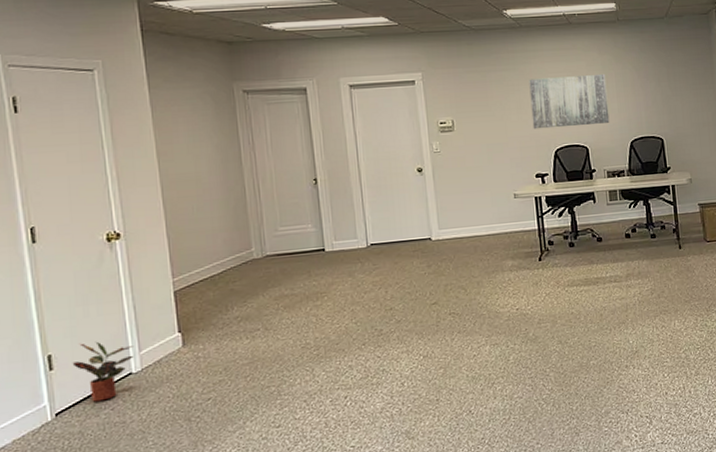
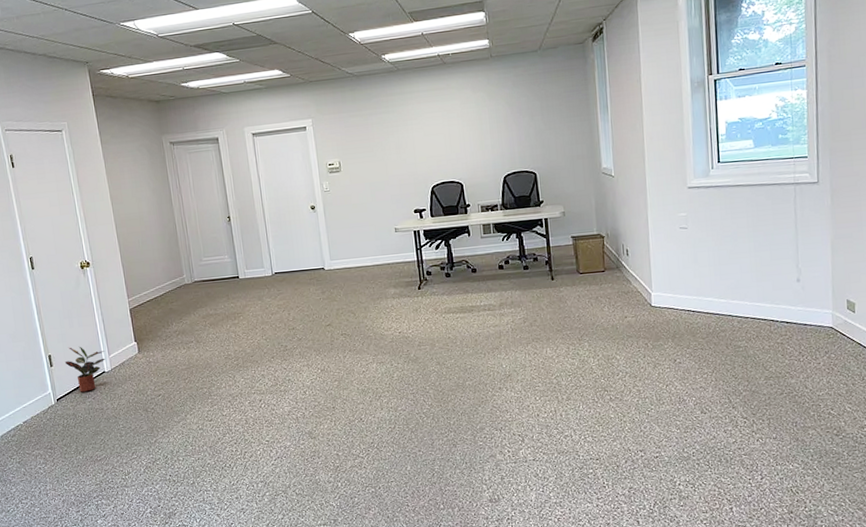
wall art: present [529,73,610,130] -> none [406,111,483,168]

